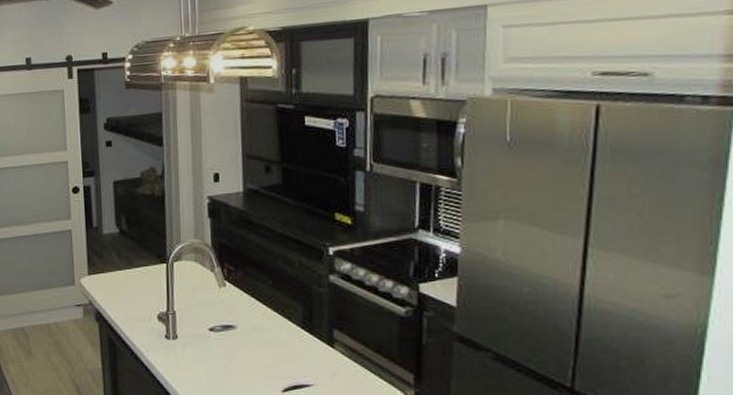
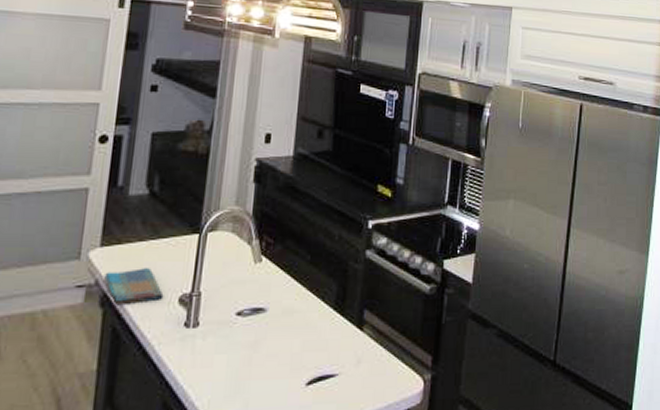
dish towel: none [95,292,145,319] -> present [104,268,164,304]

